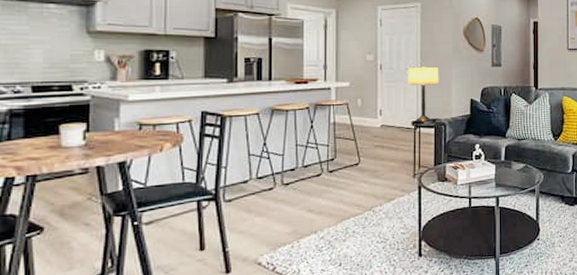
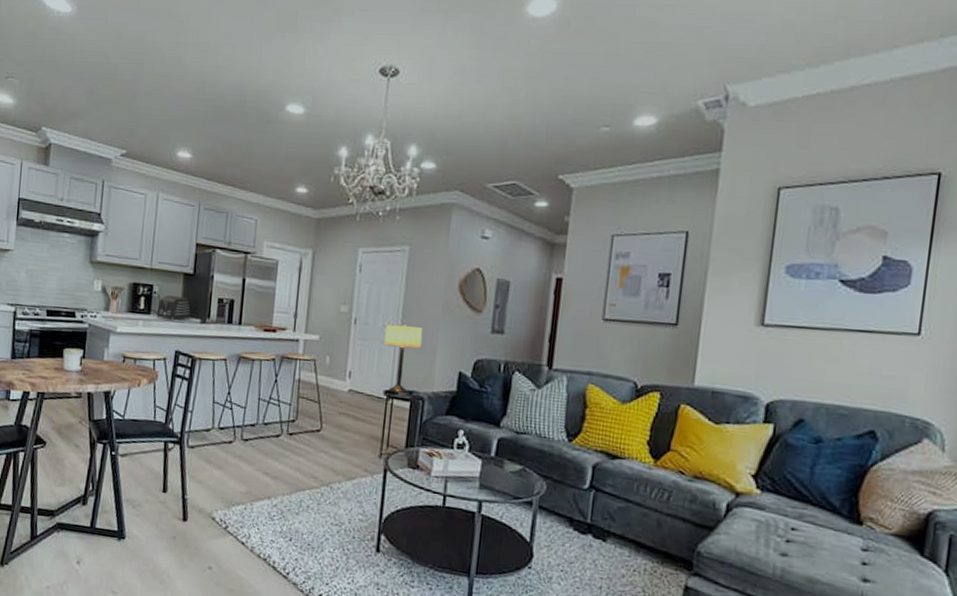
toaster: none [176,60,215,83] -> present [156,295,191,321]

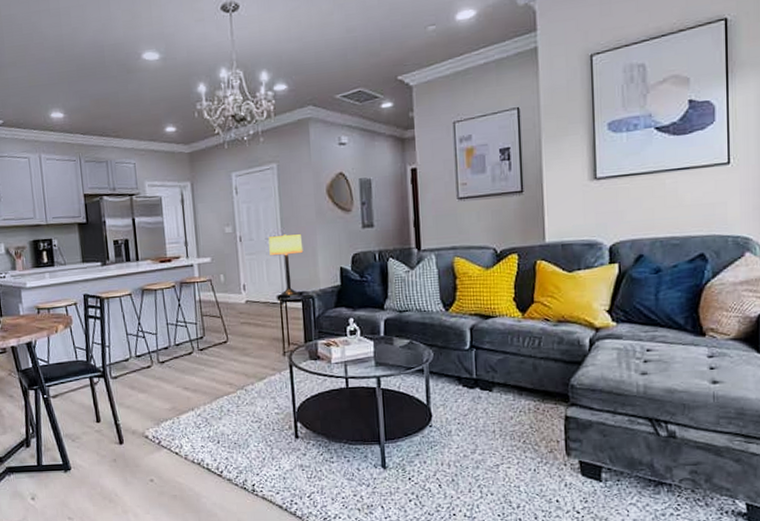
toaster: present [156,295,191,321] -> none [59,245,91,269]

